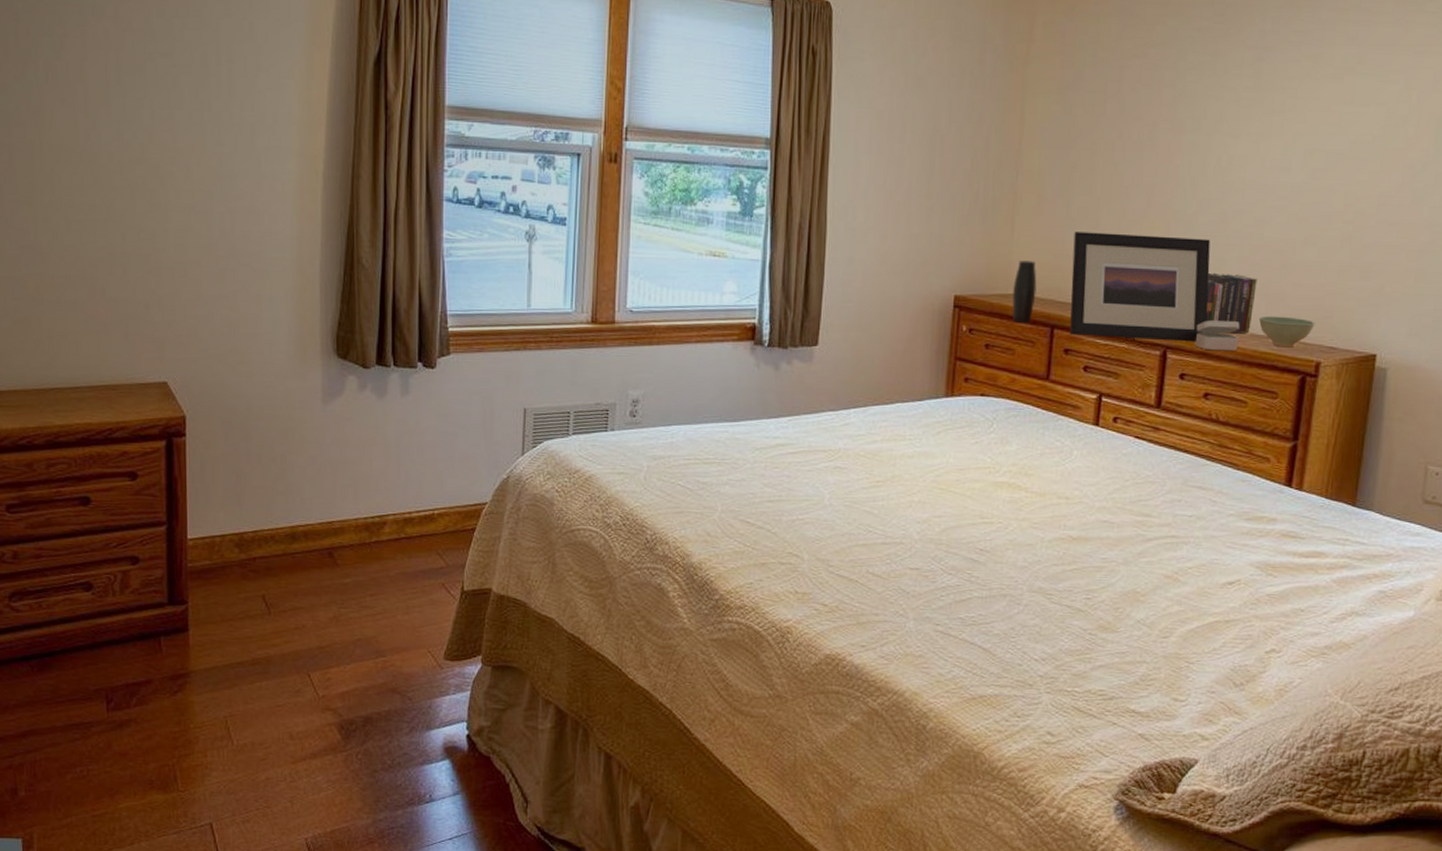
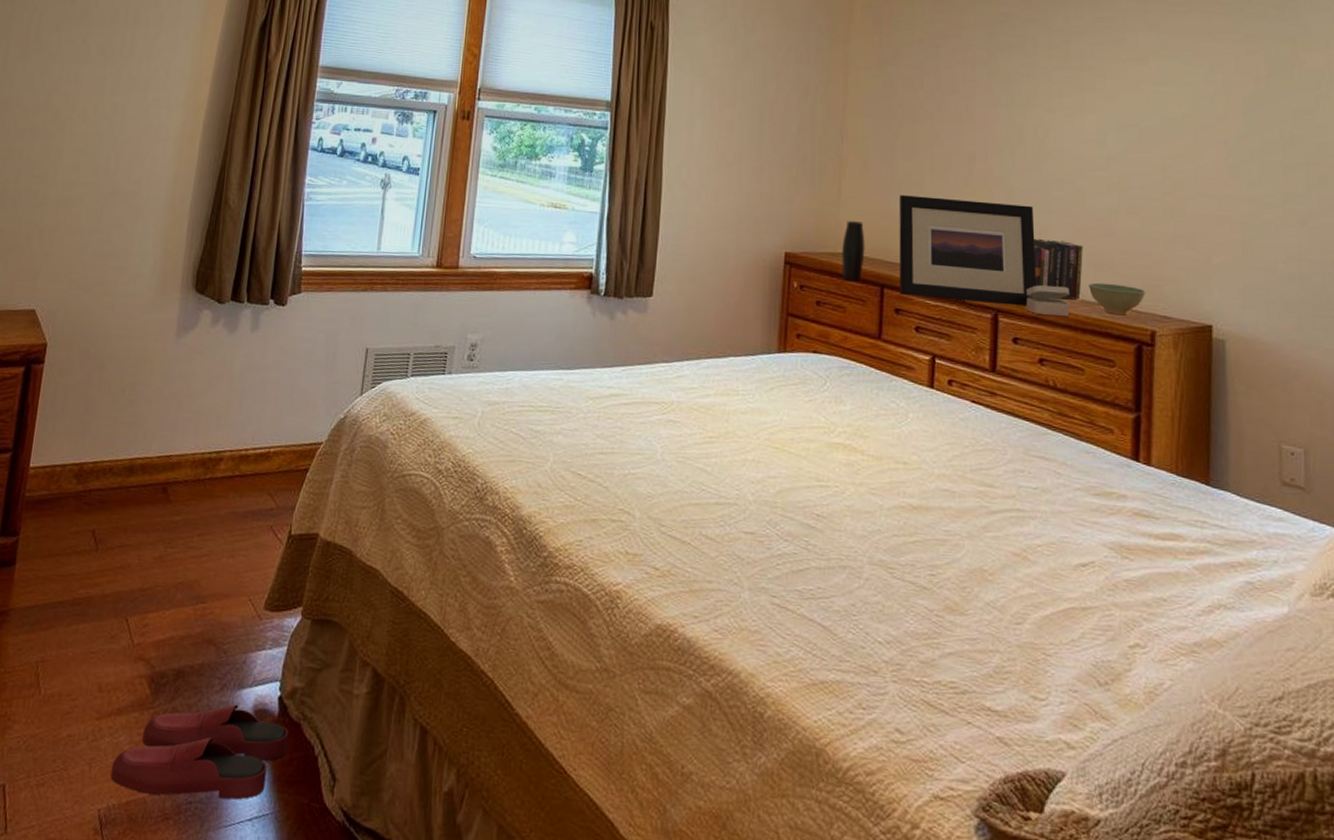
slippers: none [313,743,480,823] -> present [110,704,289,800]

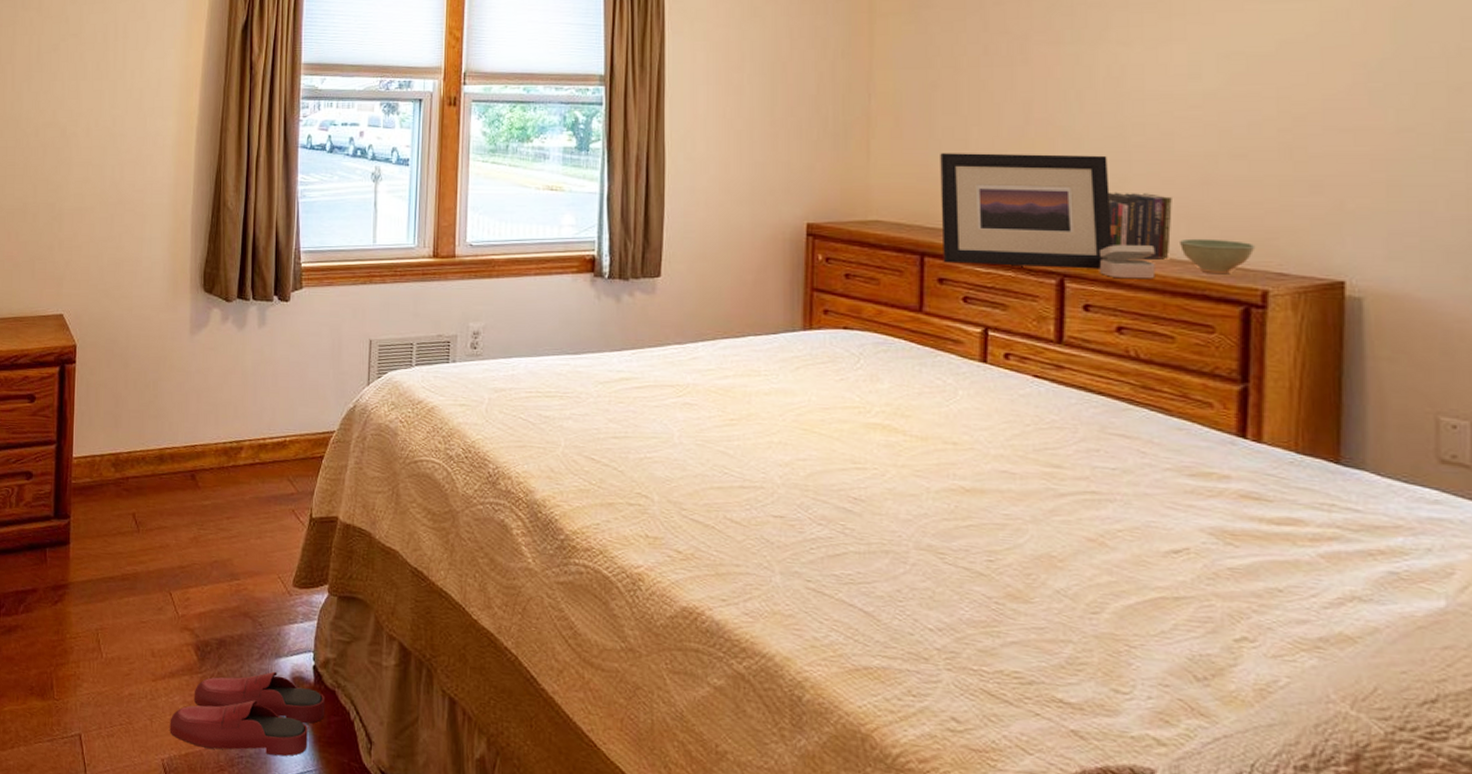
vase: present [842,221,865,283] -> none [873,185,900,252]

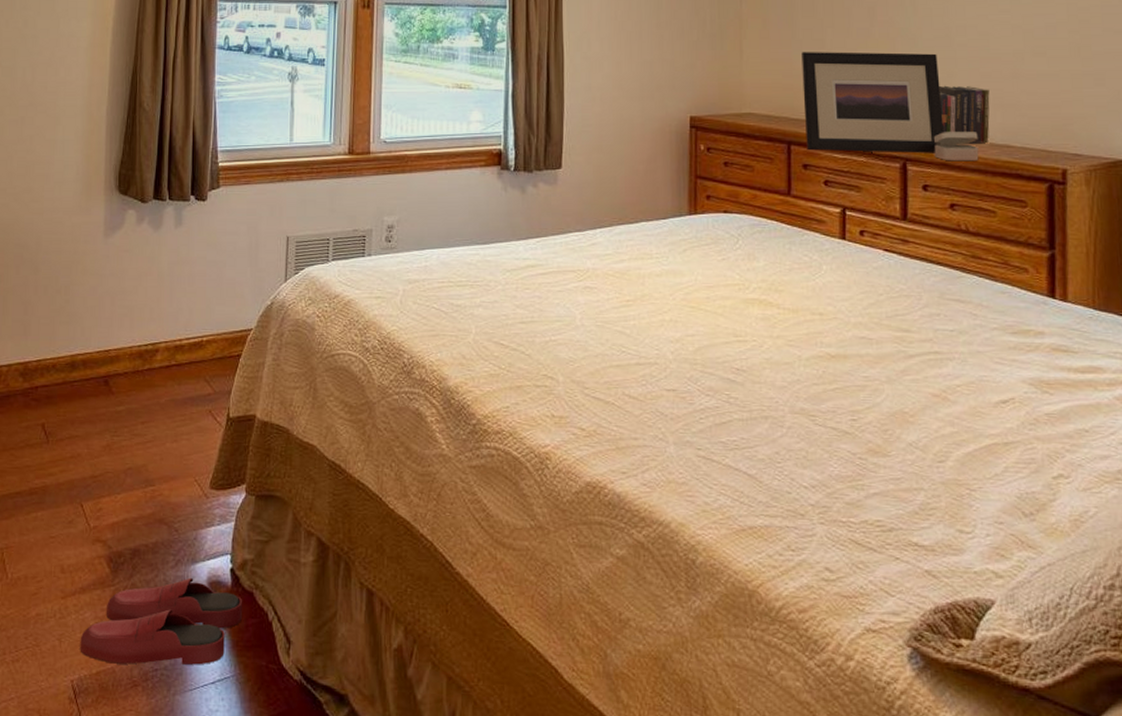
bowl: present [1180,238,1256,275] -> none [997,125,1056,156]

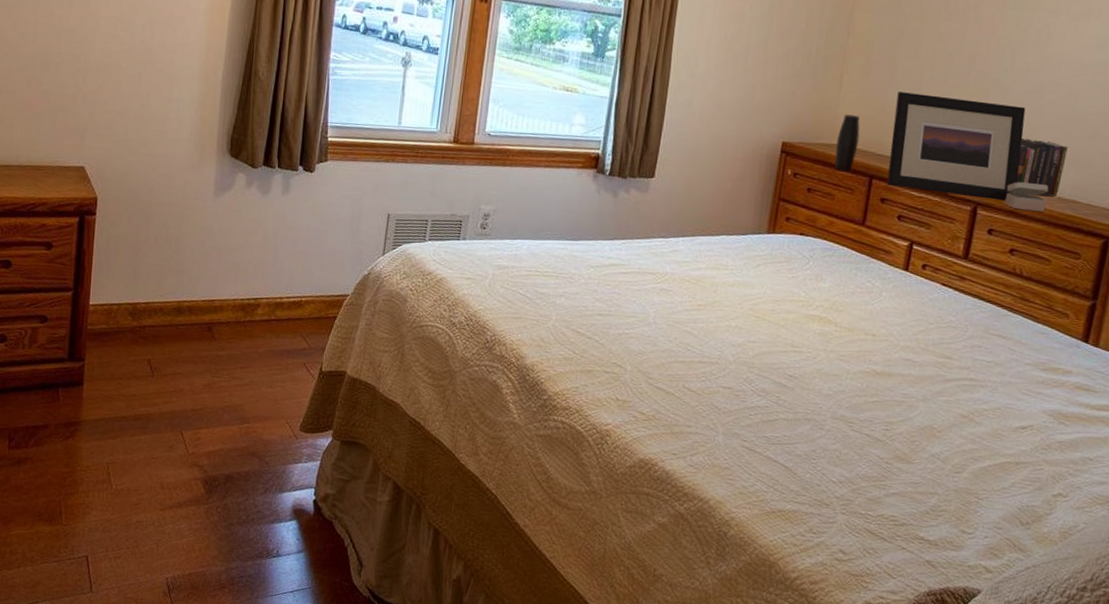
slippers: present [80,577,243,665] -> none [175,504,323,576]
vase: none [746,81,770,142] -> present [834,114,860,173]

